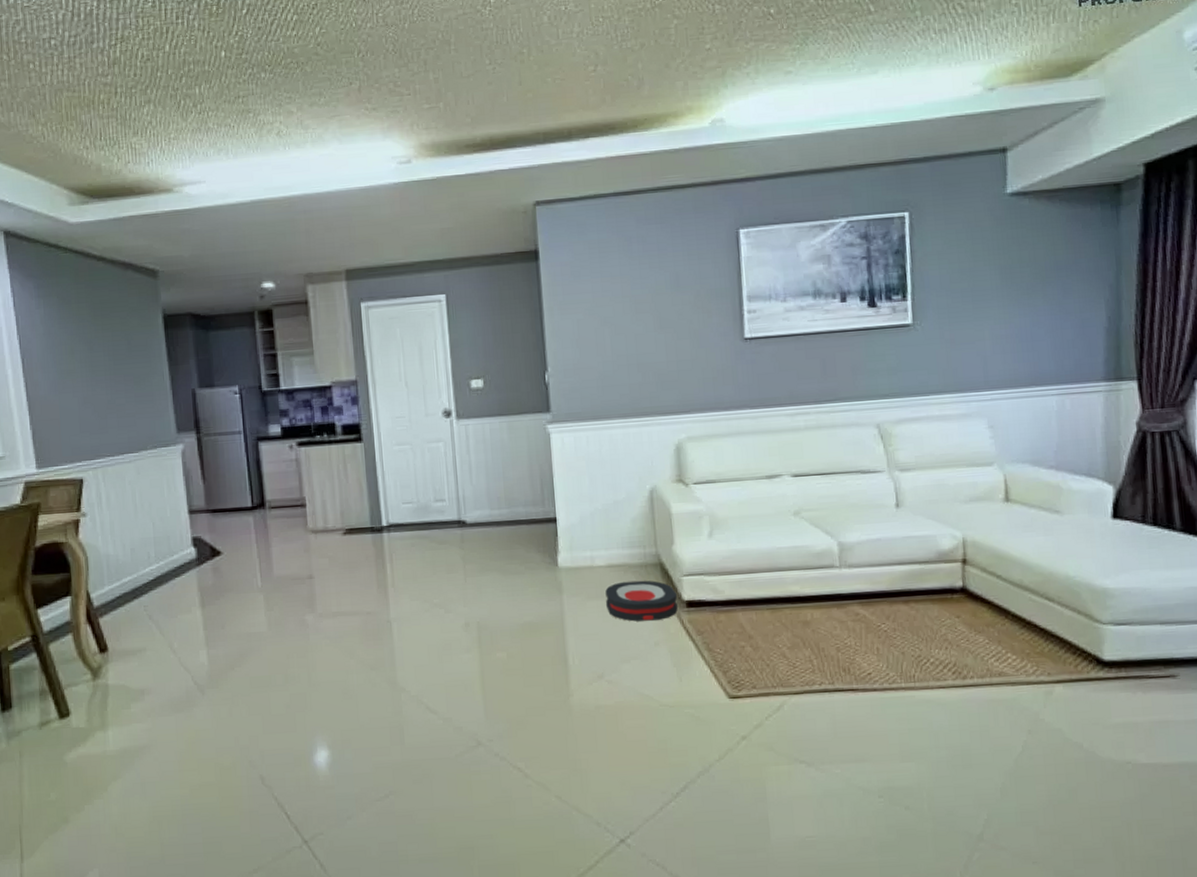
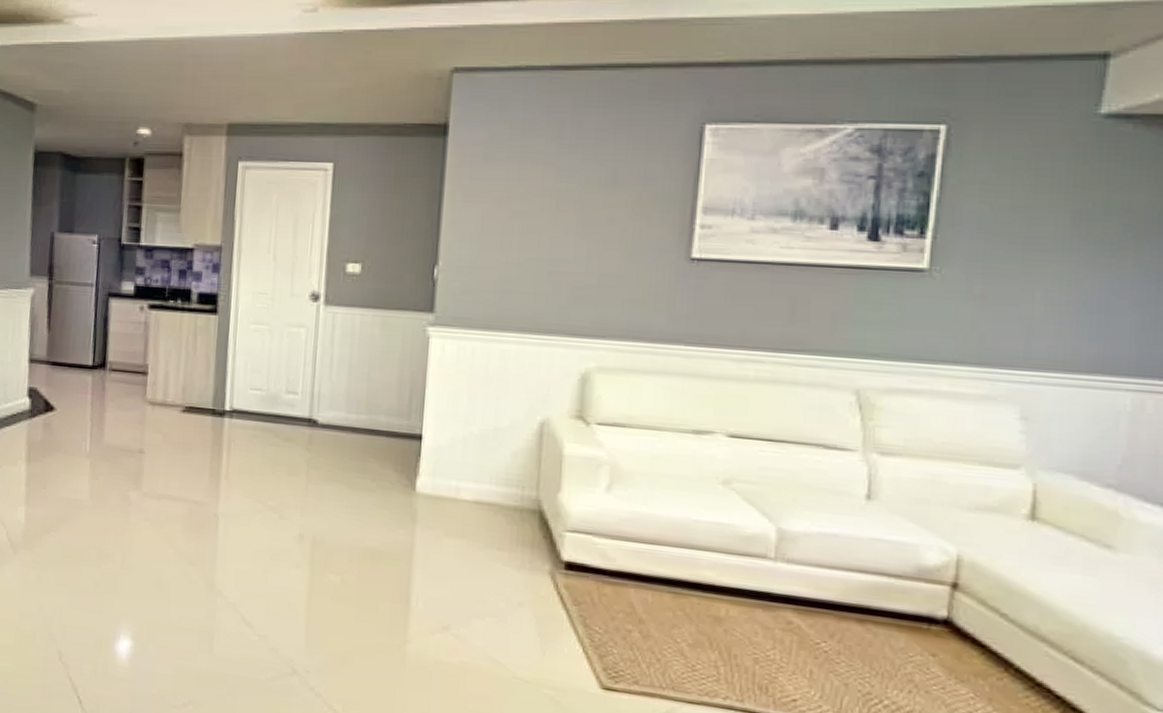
robot vacuum: present [605,580,678,622] -> none [466,523,555,578]

